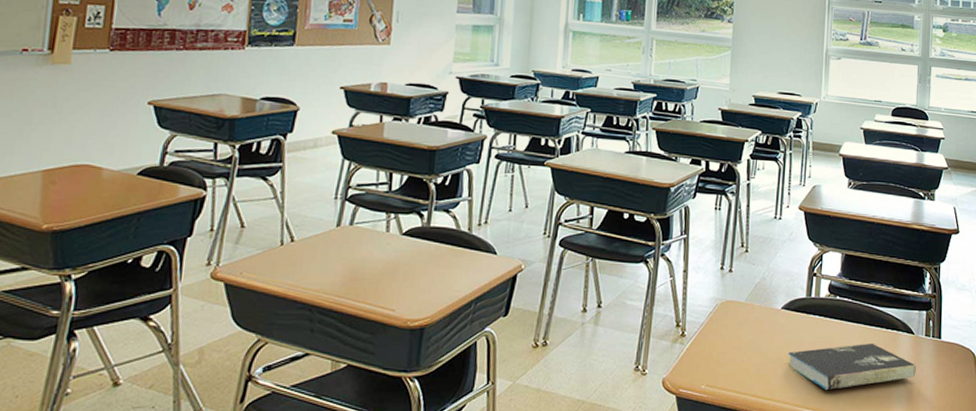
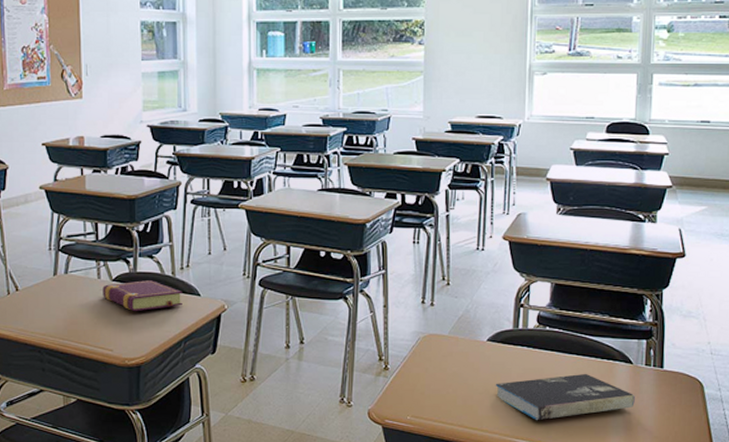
book: none [390,235,478,268] -> present [103,280,182,311]

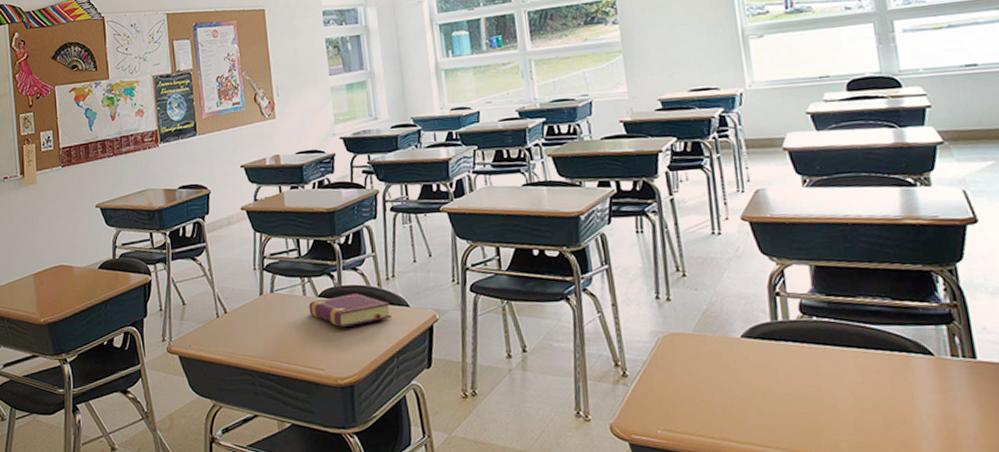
book: present [495,373,635,421] -> none [759,369,947,431]

